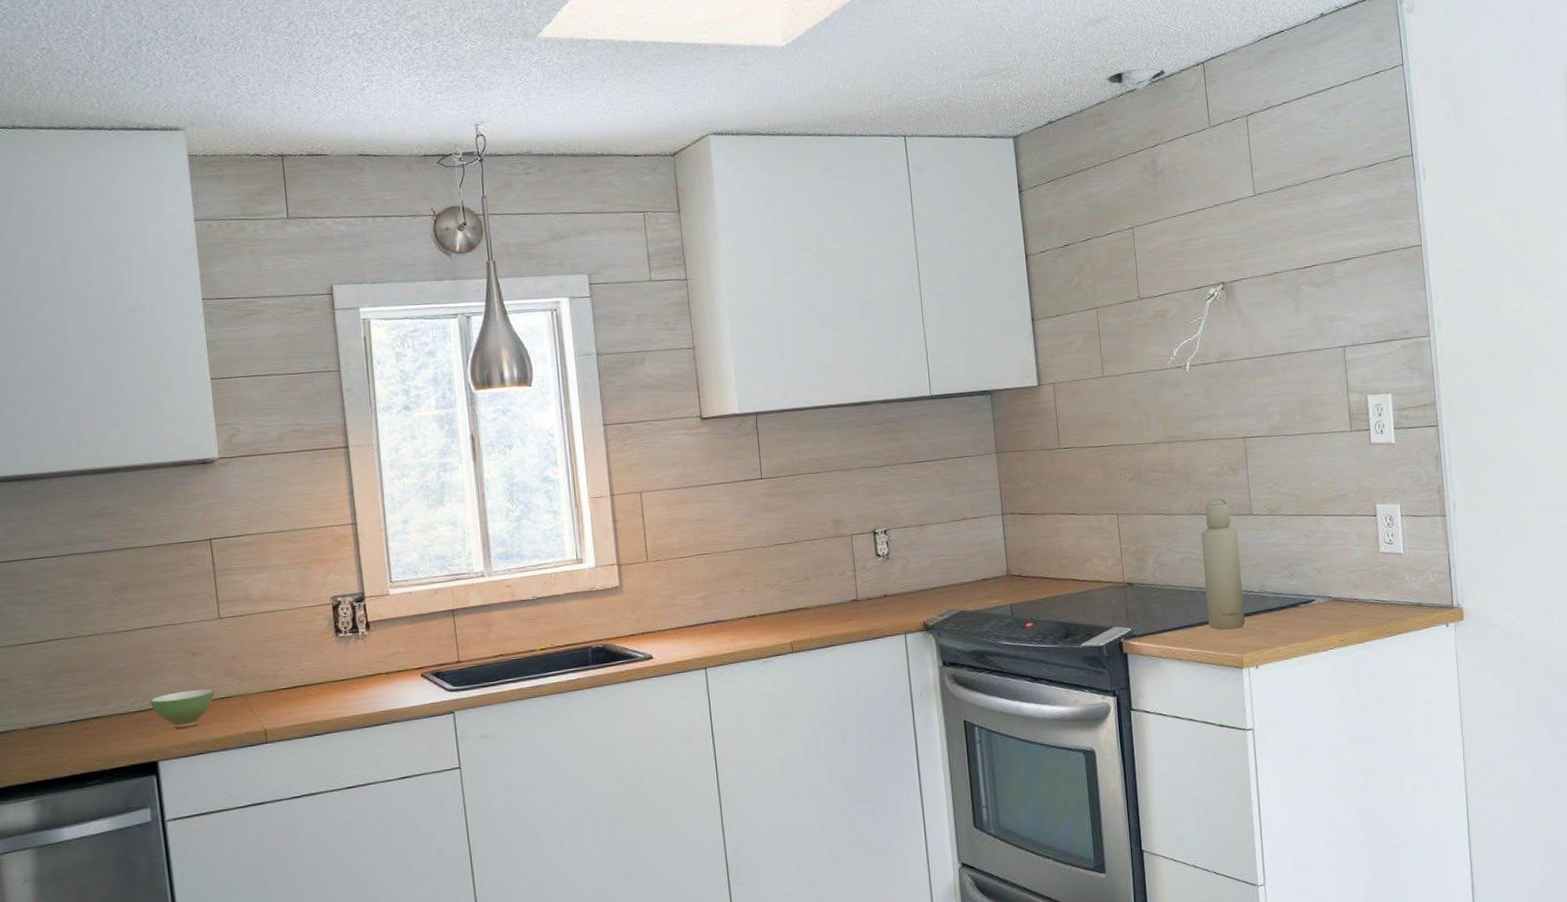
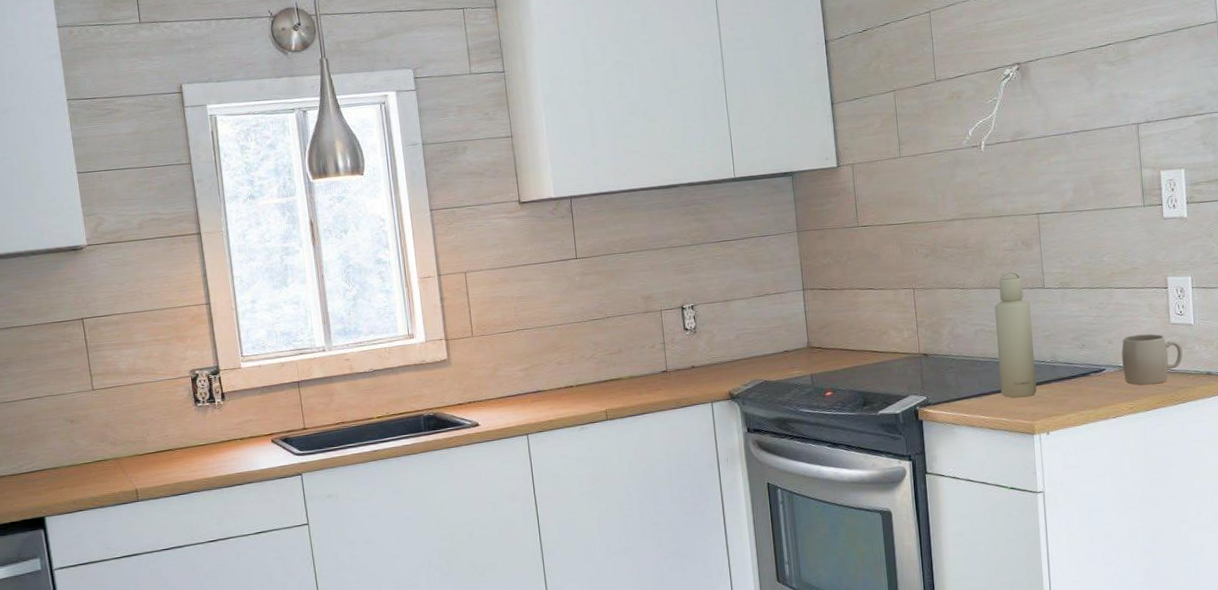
bowl: present [149,688,215,729] -> none [35,452,91,488]
mug: none [1331,563,1393,617] -> present [1121,333,1183,386]

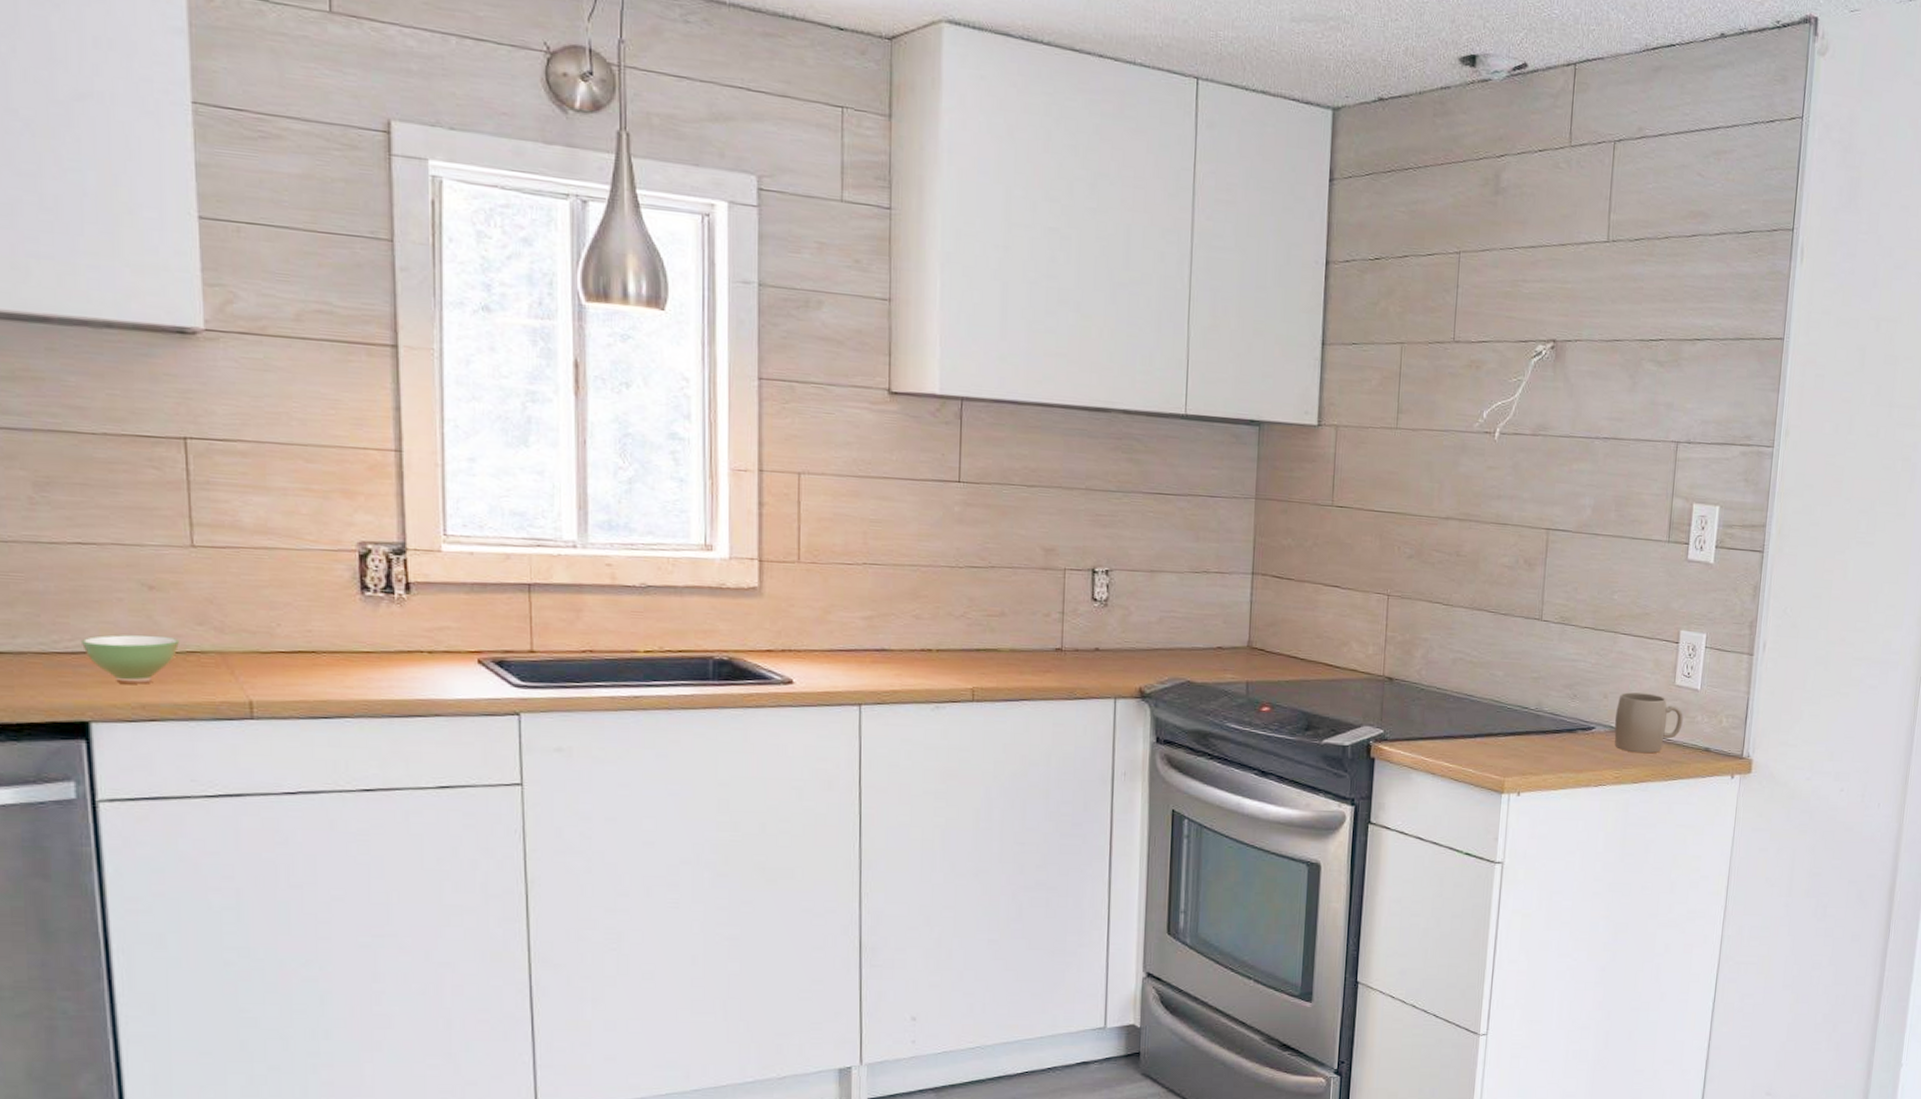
bowl: none [35,452,91,488] -> present [80,634,179,684]
bottle: present [995,270,1037,398] -> none [1472,592,1523,748]

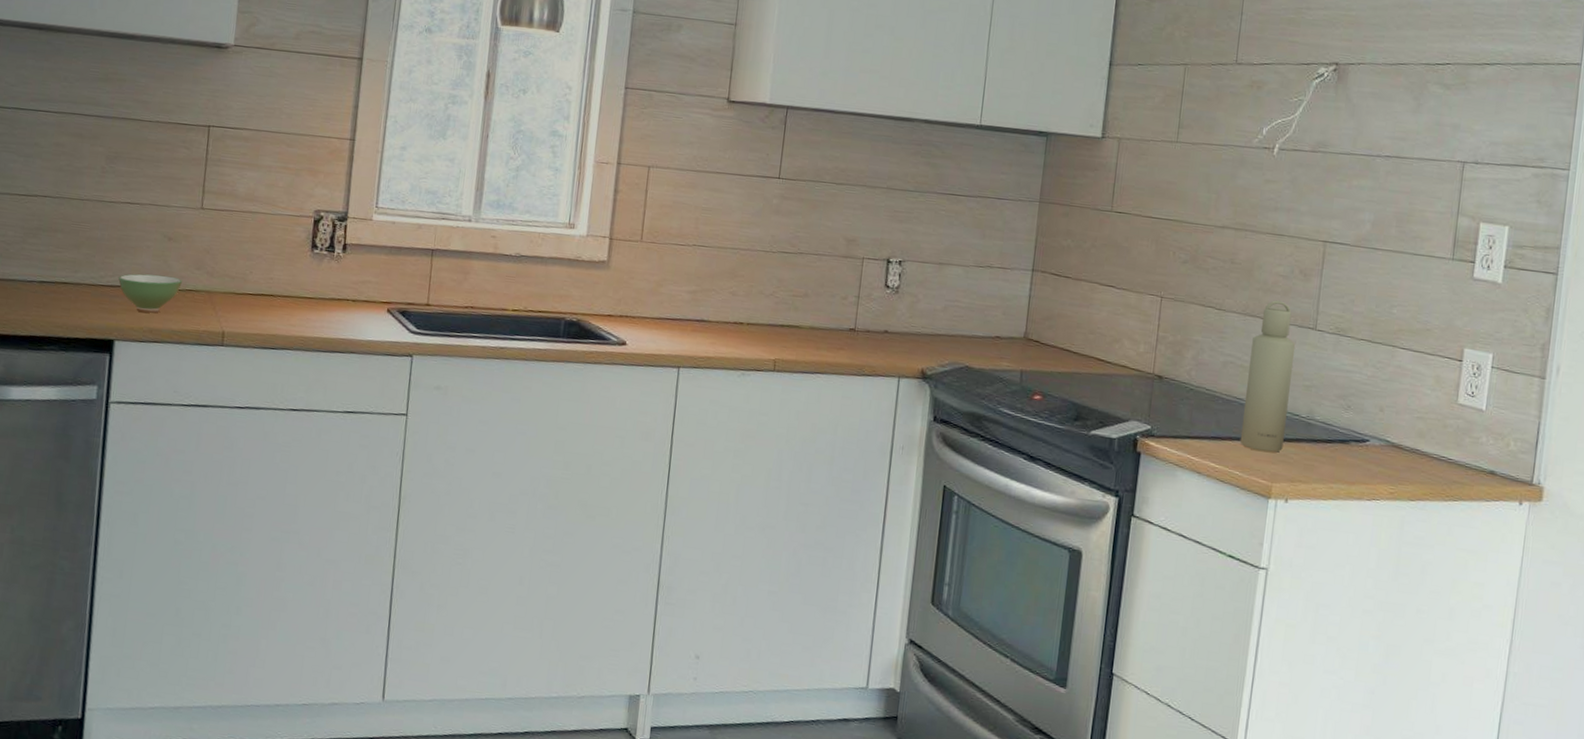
bottle: none [1472,592,1523,748] -> present [1240,300,1296,453]
mug: present [1614,692,1683,754] -> none [1390,407,1466,472]

